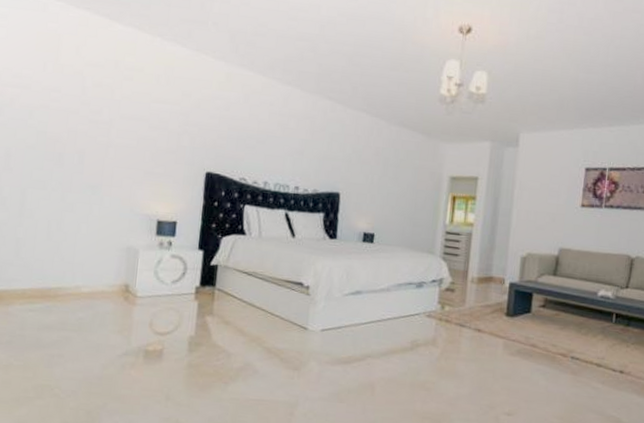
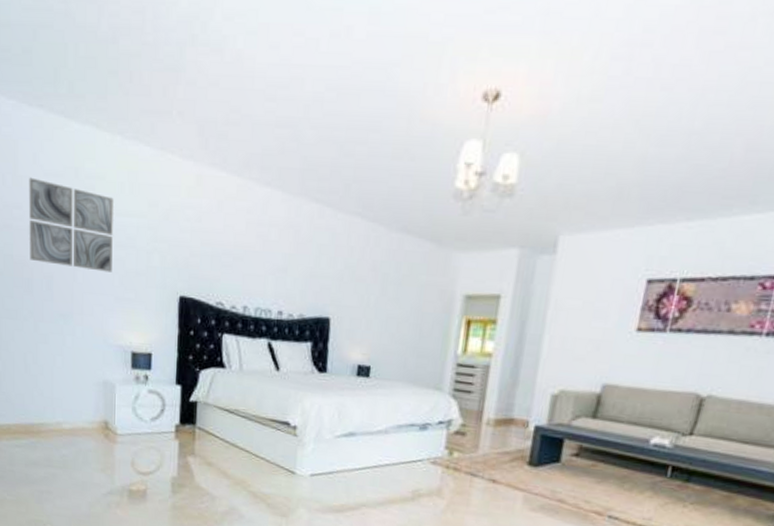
wall art: none [63,66,150,150] -> present [29,177,114,272]

